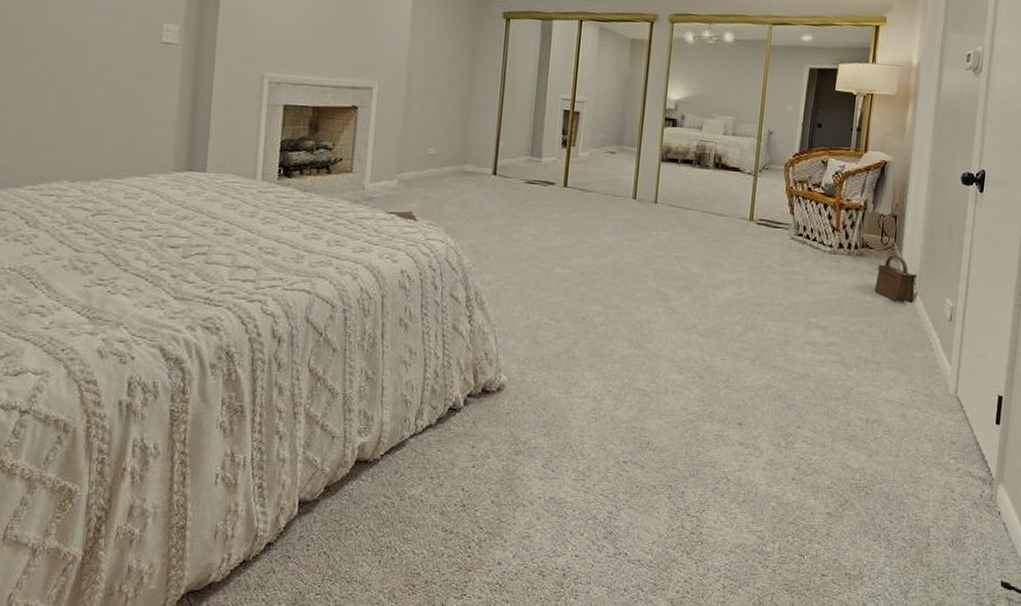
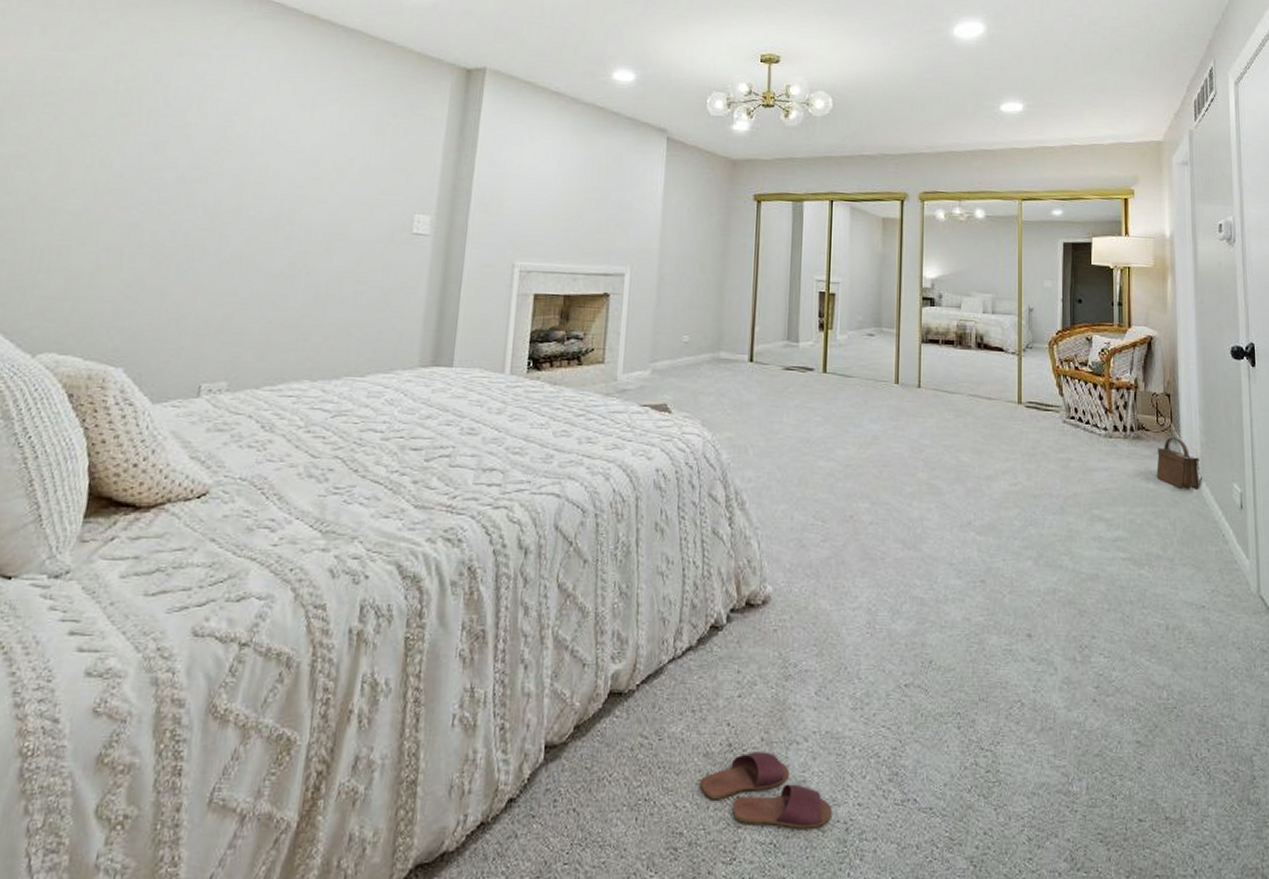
slippers: none [435,512,552,573] -> present [699,752,831,829]

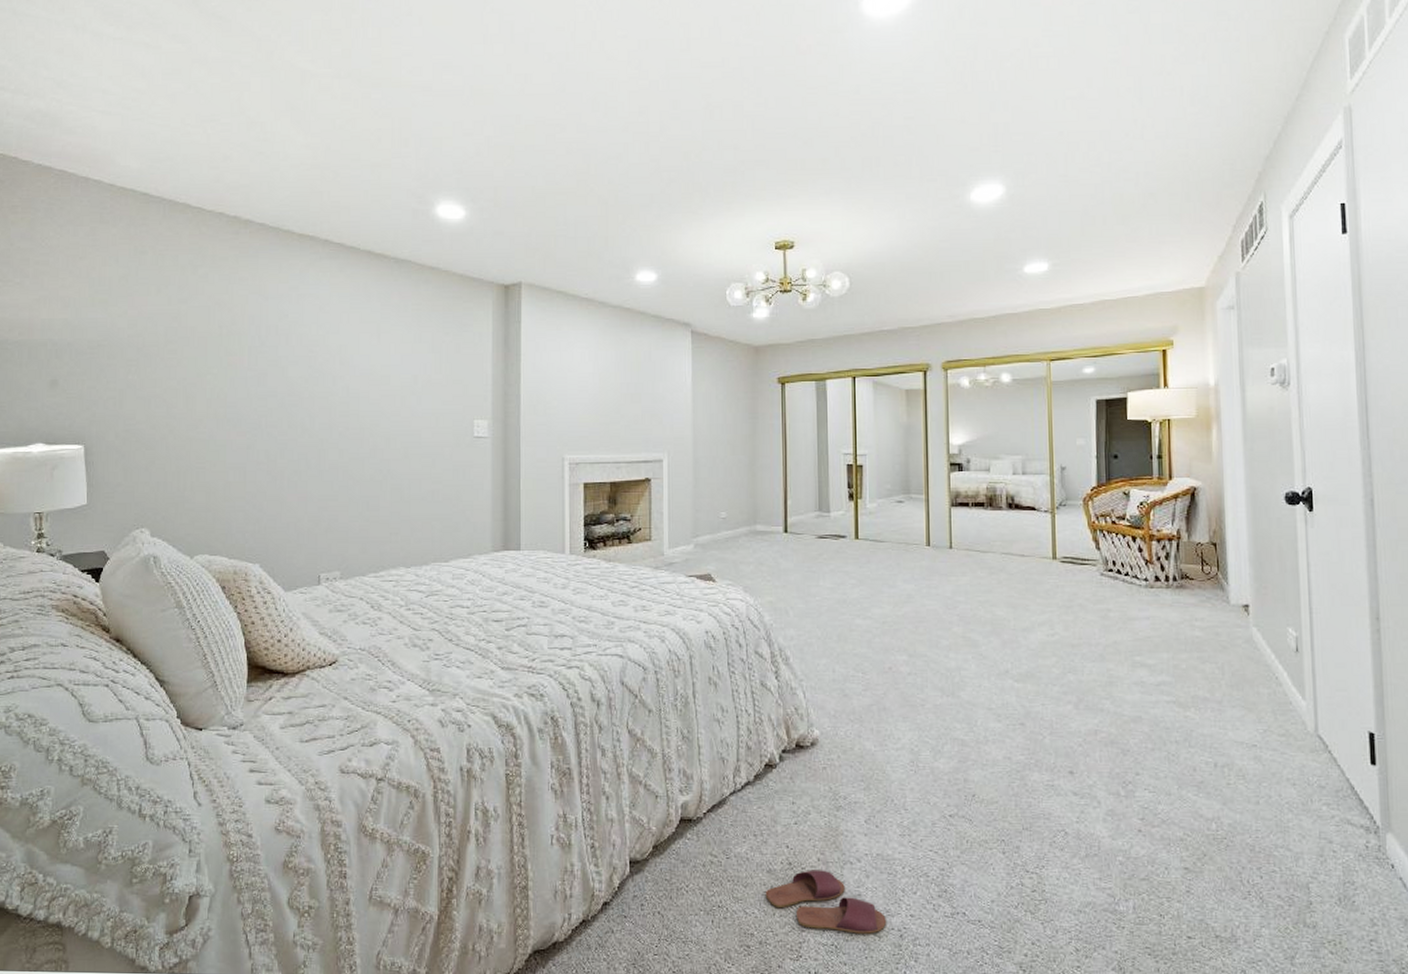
handbag: present [1156,438,1199,491] -> none [1202,585,1250,636]

